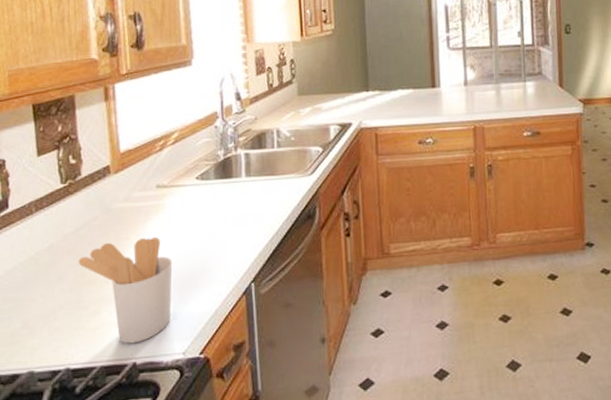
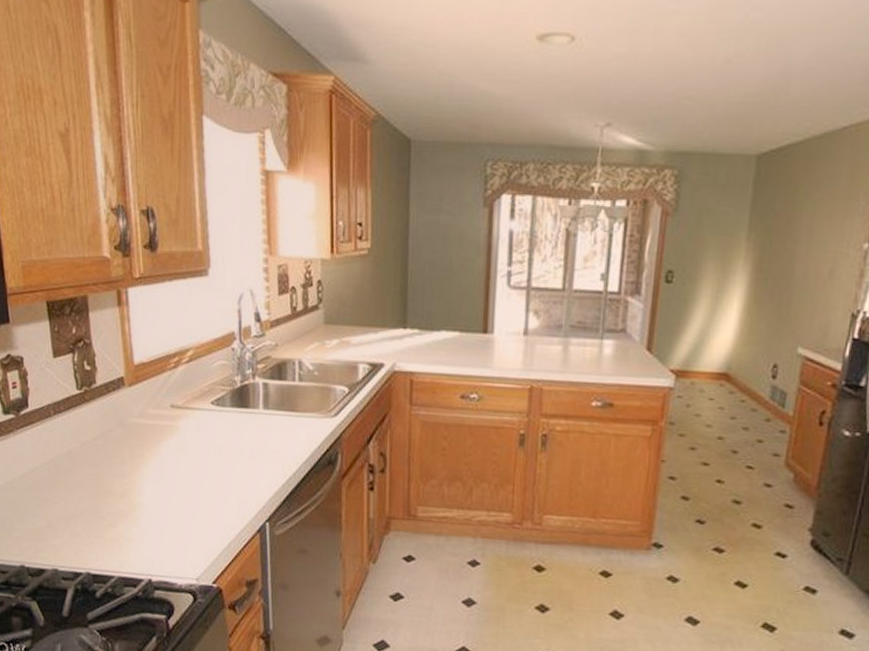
utensil holder: present [78,237,173,344] -> none [95,457,187,561]

